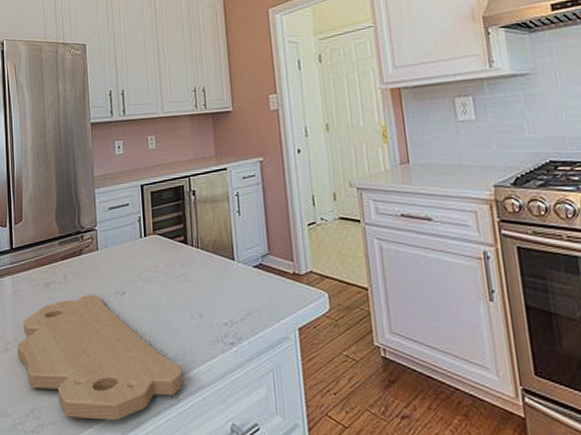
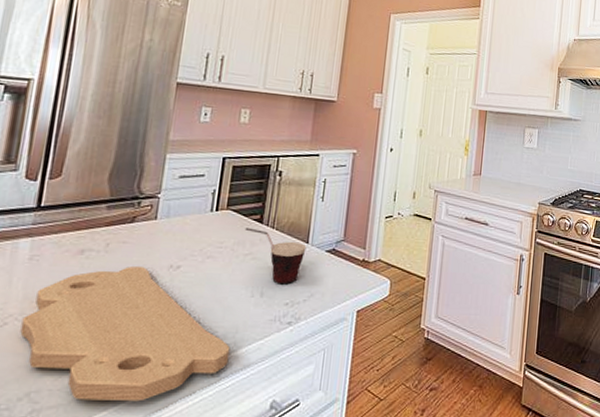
cup: none [172,249,234,303] -> present [244,227,307,283]

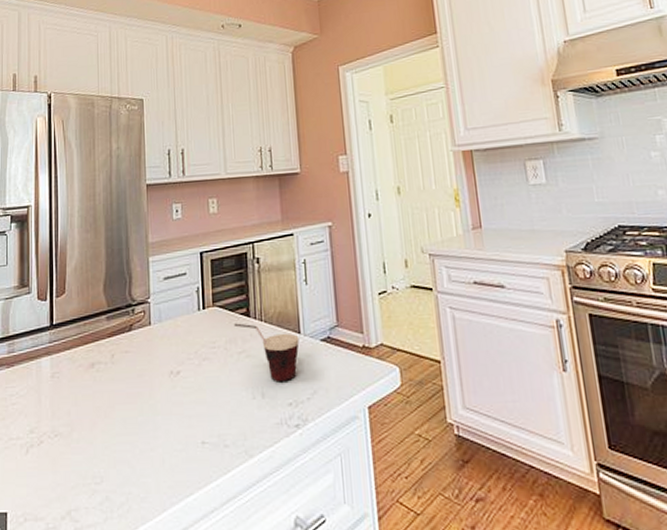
cutting board: present [20,265,230,402] -> none [54,374,243,519]

